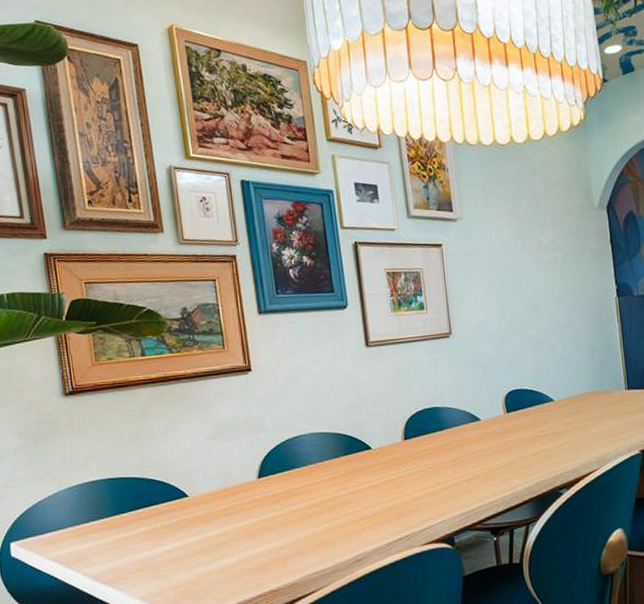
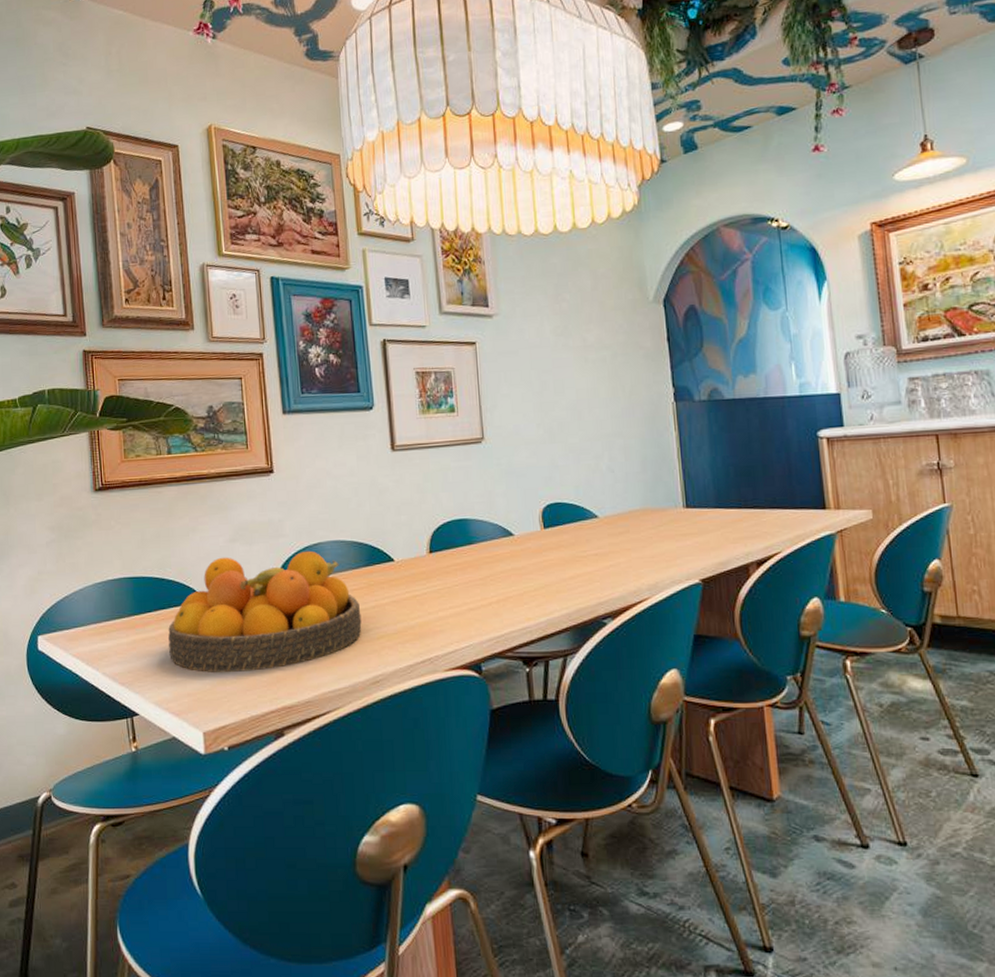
fruit bowl: none [150,443,343,565] -> present [168,550,362,673]

